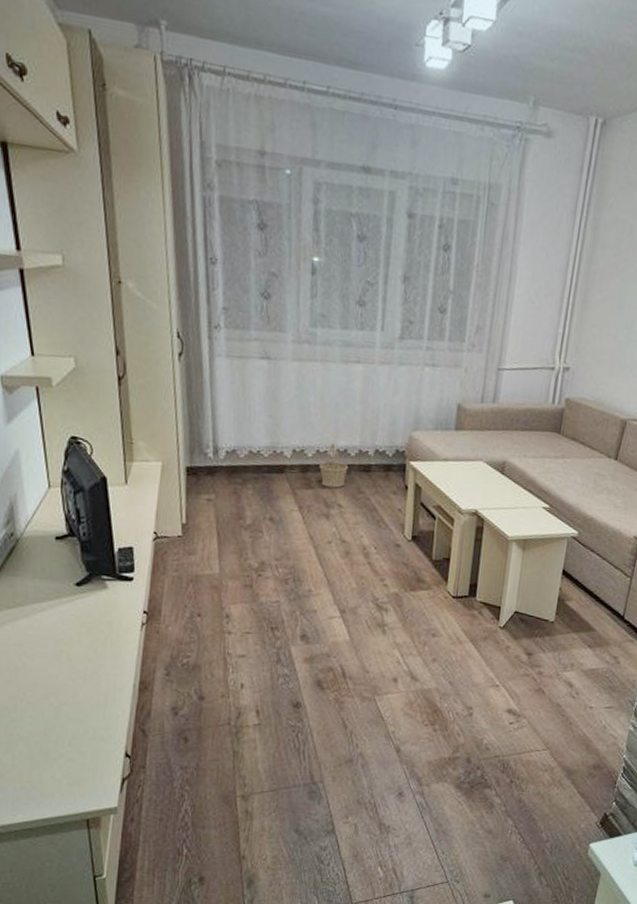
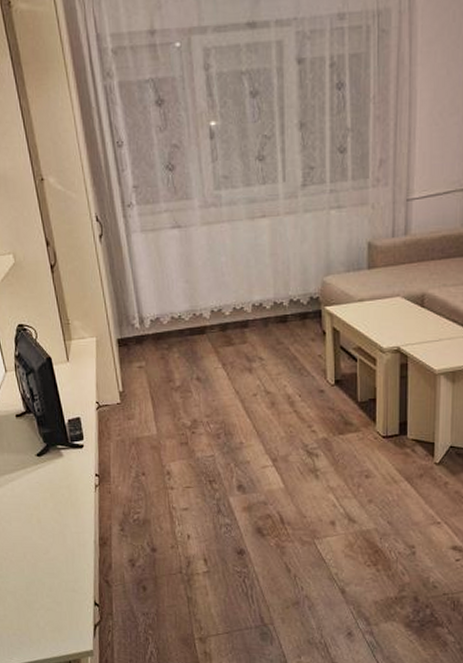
basket: present [319,442,349,488] -> none [237,298,265,342]

